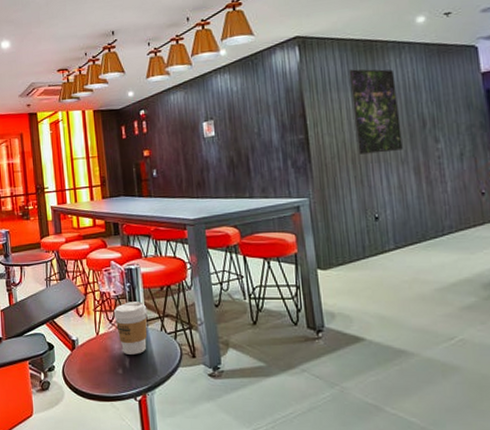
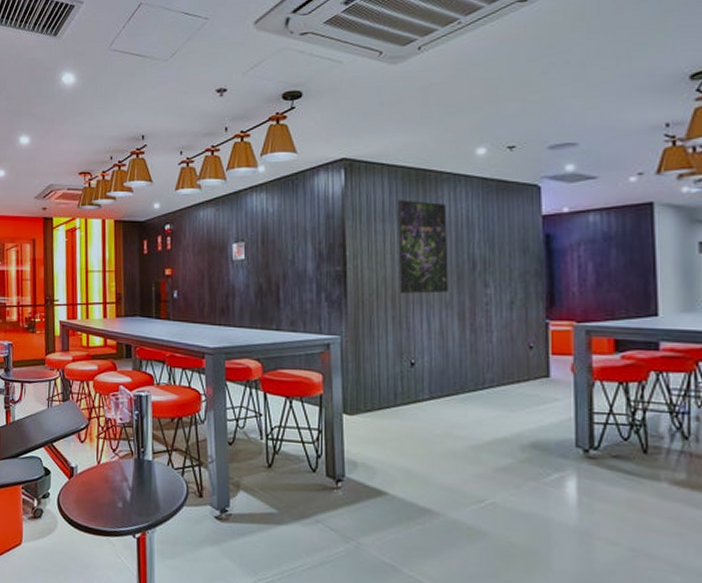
coffee cup: present [113,302,148,355] -> none [118,431,155,489]

